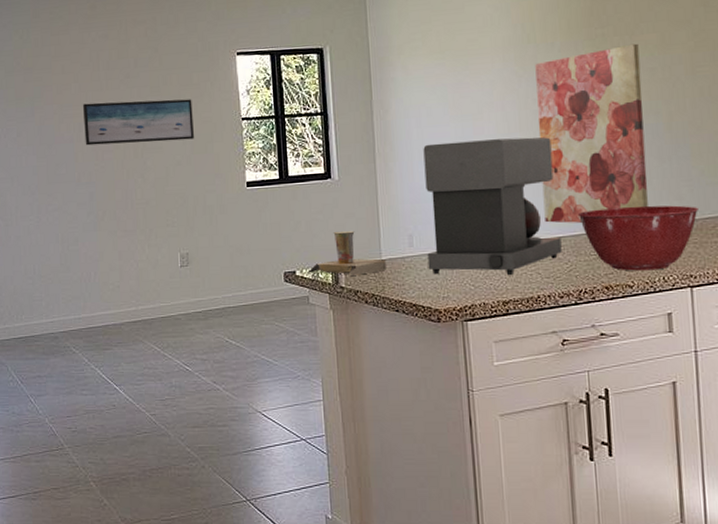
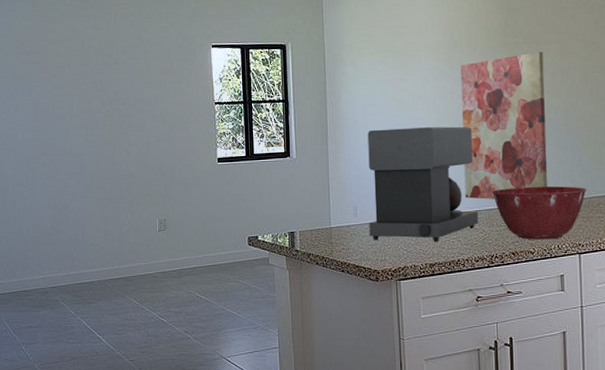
wall art: present [82,99,194,146] -> none [74,84,173,122]
cup: present [306,230,386,276] -> none [267,202,334,241]

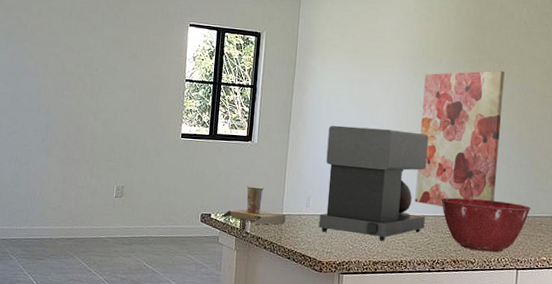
cup: none [267,202,334,241] -> present [219,186,286,225]

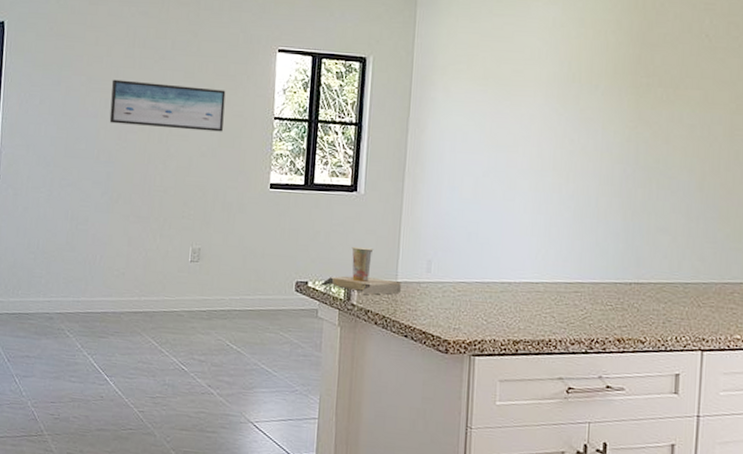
wall art: none [49,45,146,91] -> present [109,79,226,132]
coffee maker: present [318,125,429,242] -> none [443,170,583,316]
wall art: present [415,70,505,207] -> none [566,97,681,271]
mixing bowl: present [440,197,531,252] -> none [599,259,719,329]

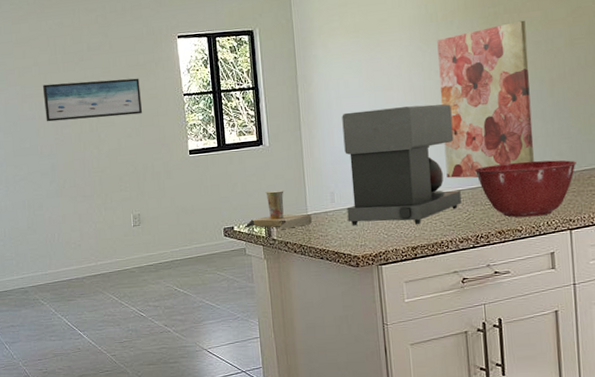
coffee maker: none [443,170,583,316] -> present [342,104,462,226]
wall art: none [566,97,681,271] -> present [437,20,534,178]
mixing bowl: none [599,259,719,329] -> present [474,160,576,217]

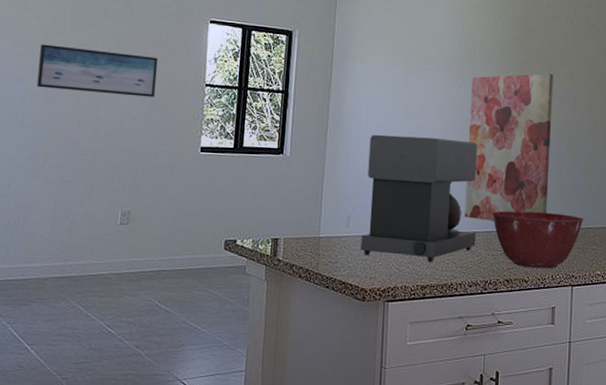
cup: present [242,190,312,230] -> none [246,205,323,250]

